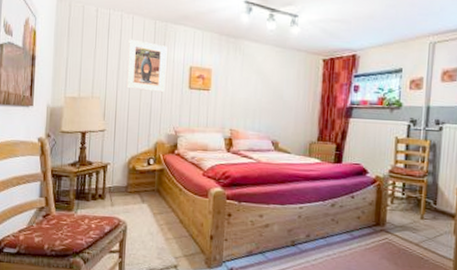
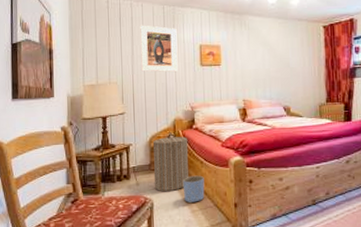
laundry hamper: none [129,155,169,217] -> present [152,132,189,192]
planter: none [158,202,182,231] -> present [182,175,205,204]

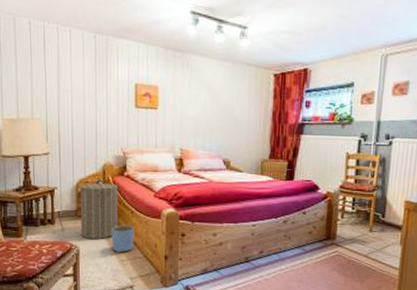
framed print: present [140,25,178,73] -> none [67,54,110,113]

